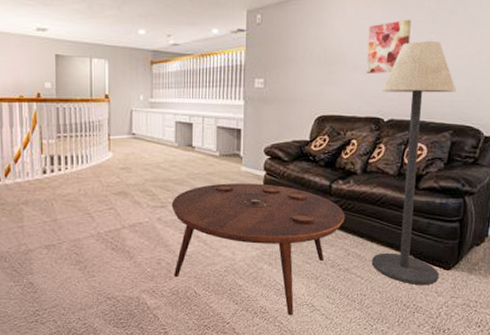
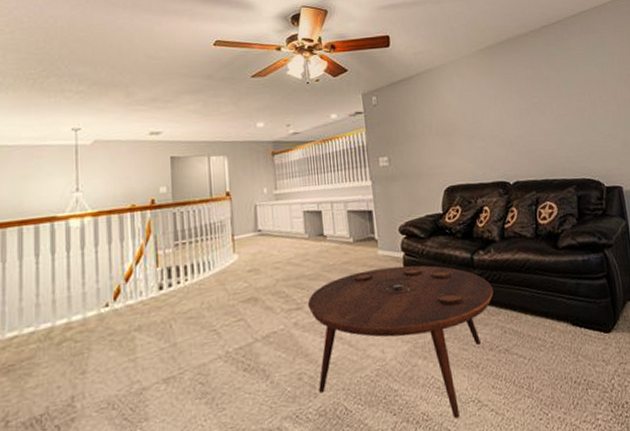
wall art: present [366,19,411,73] -> none [478,87,517,140]
floor lamp: present [371,41,456,286] -> none [502,104,602,356]

